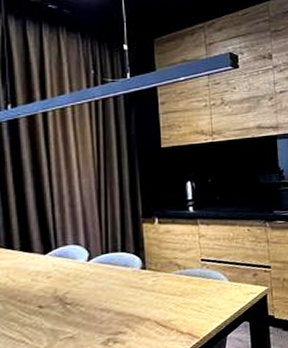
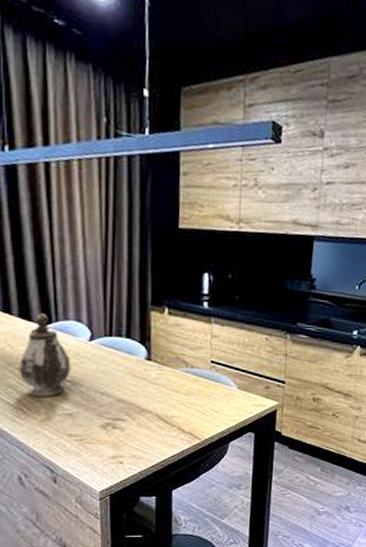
teapot: none [21,243,71,327] -> present [19,313,71,398]

